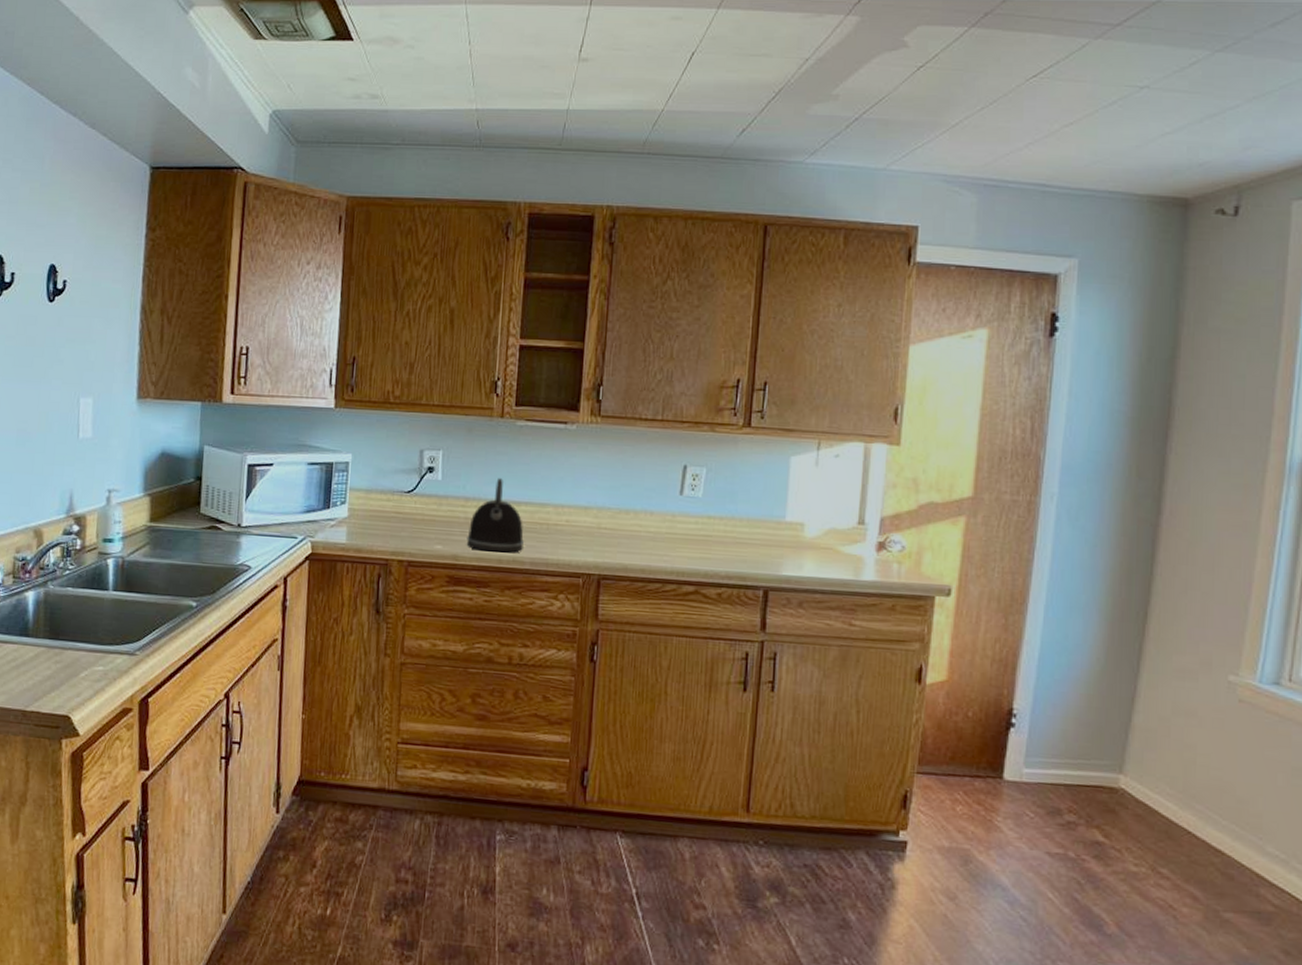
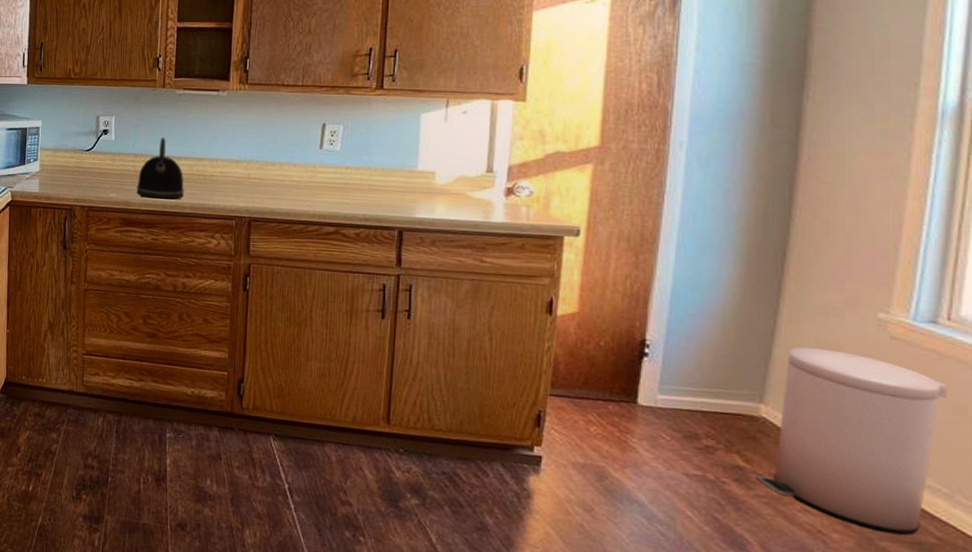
pedal bin: none [1112,712,1288,905] -> present [754,346,949,535]

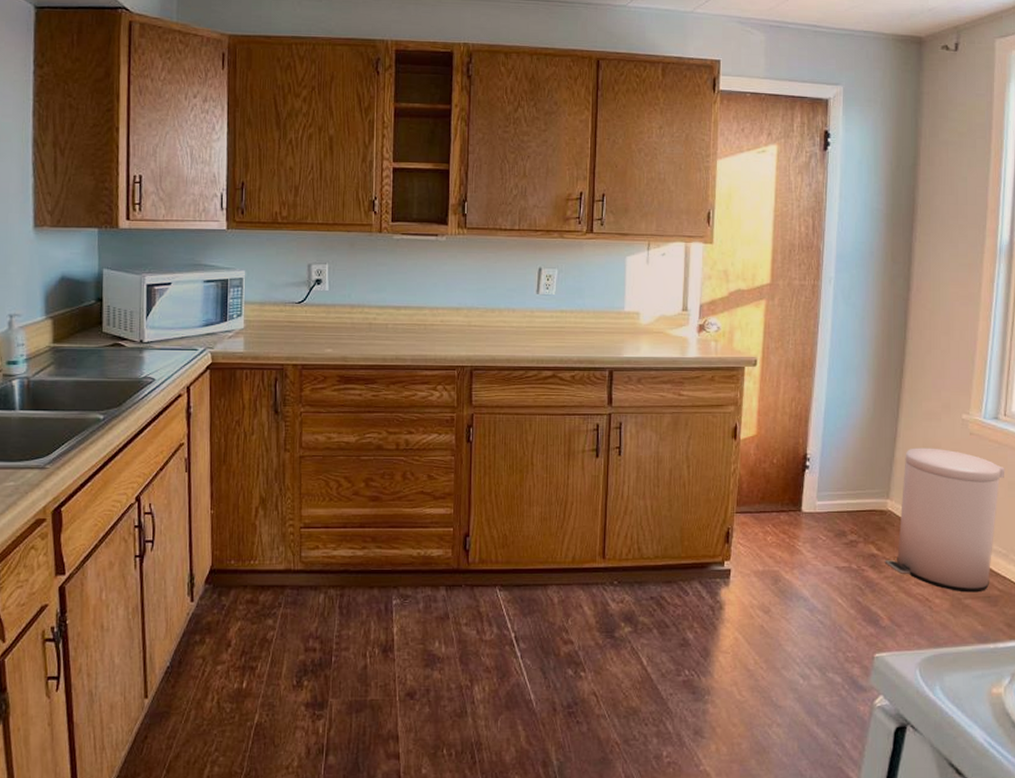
kettle: present [136,138,185,200] -> none [354,286,406,353]

